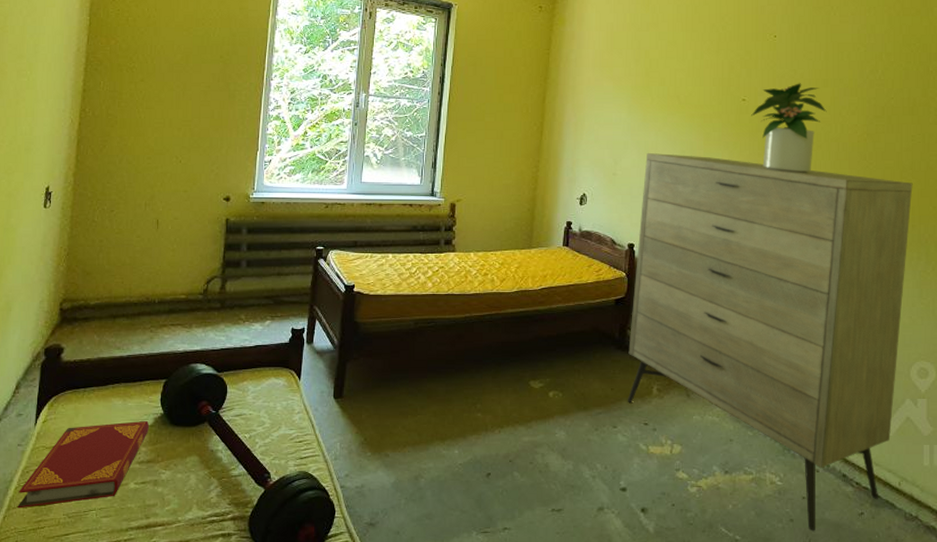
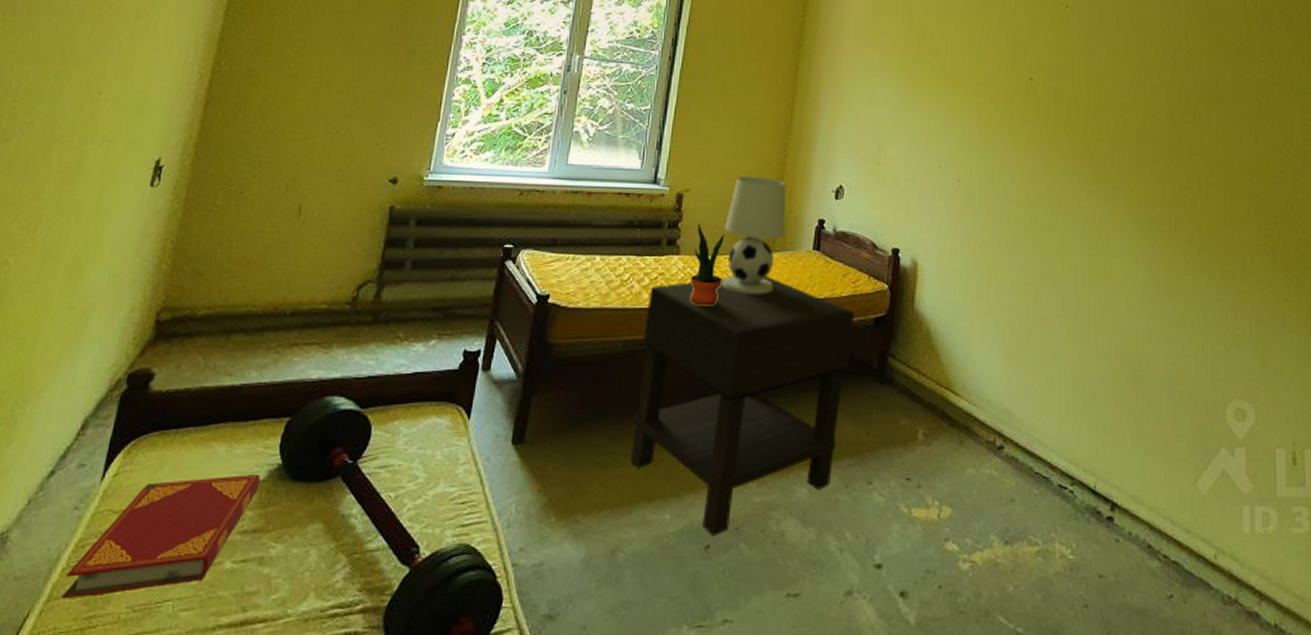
nightstand: none [426,267,599,467] -> present [631,275,855,536]
potted plant: none [465,226,491,292] -> present [690,223,725,306]
table lamp: none [490,189,540,282] -> present [722,177,786,294]
dresser: present [627,153,913,531] -> none [886,138,1224,621]
potted plant: present [751,83,827,174] -> none [1039,61,1126,168]

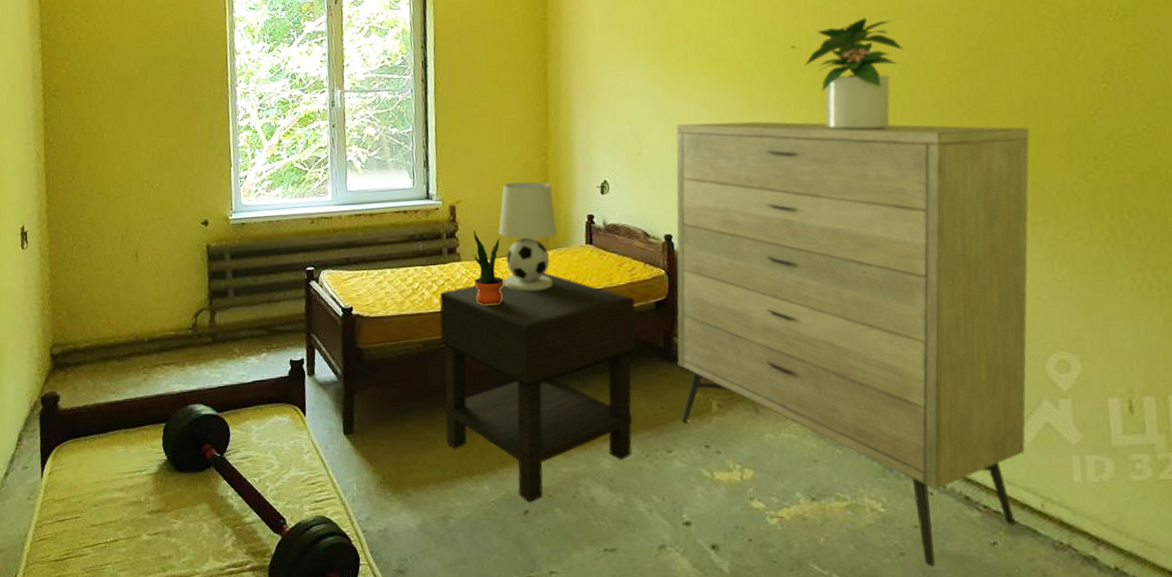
hardback book: present [62,475,261,599] -> none [35,468,155,564]
dresser: none [886,138,1224,621] -> present [676,121,1030,567]
potted plant: none [1039,61,1126,168] -> present [804,17,904,131]

